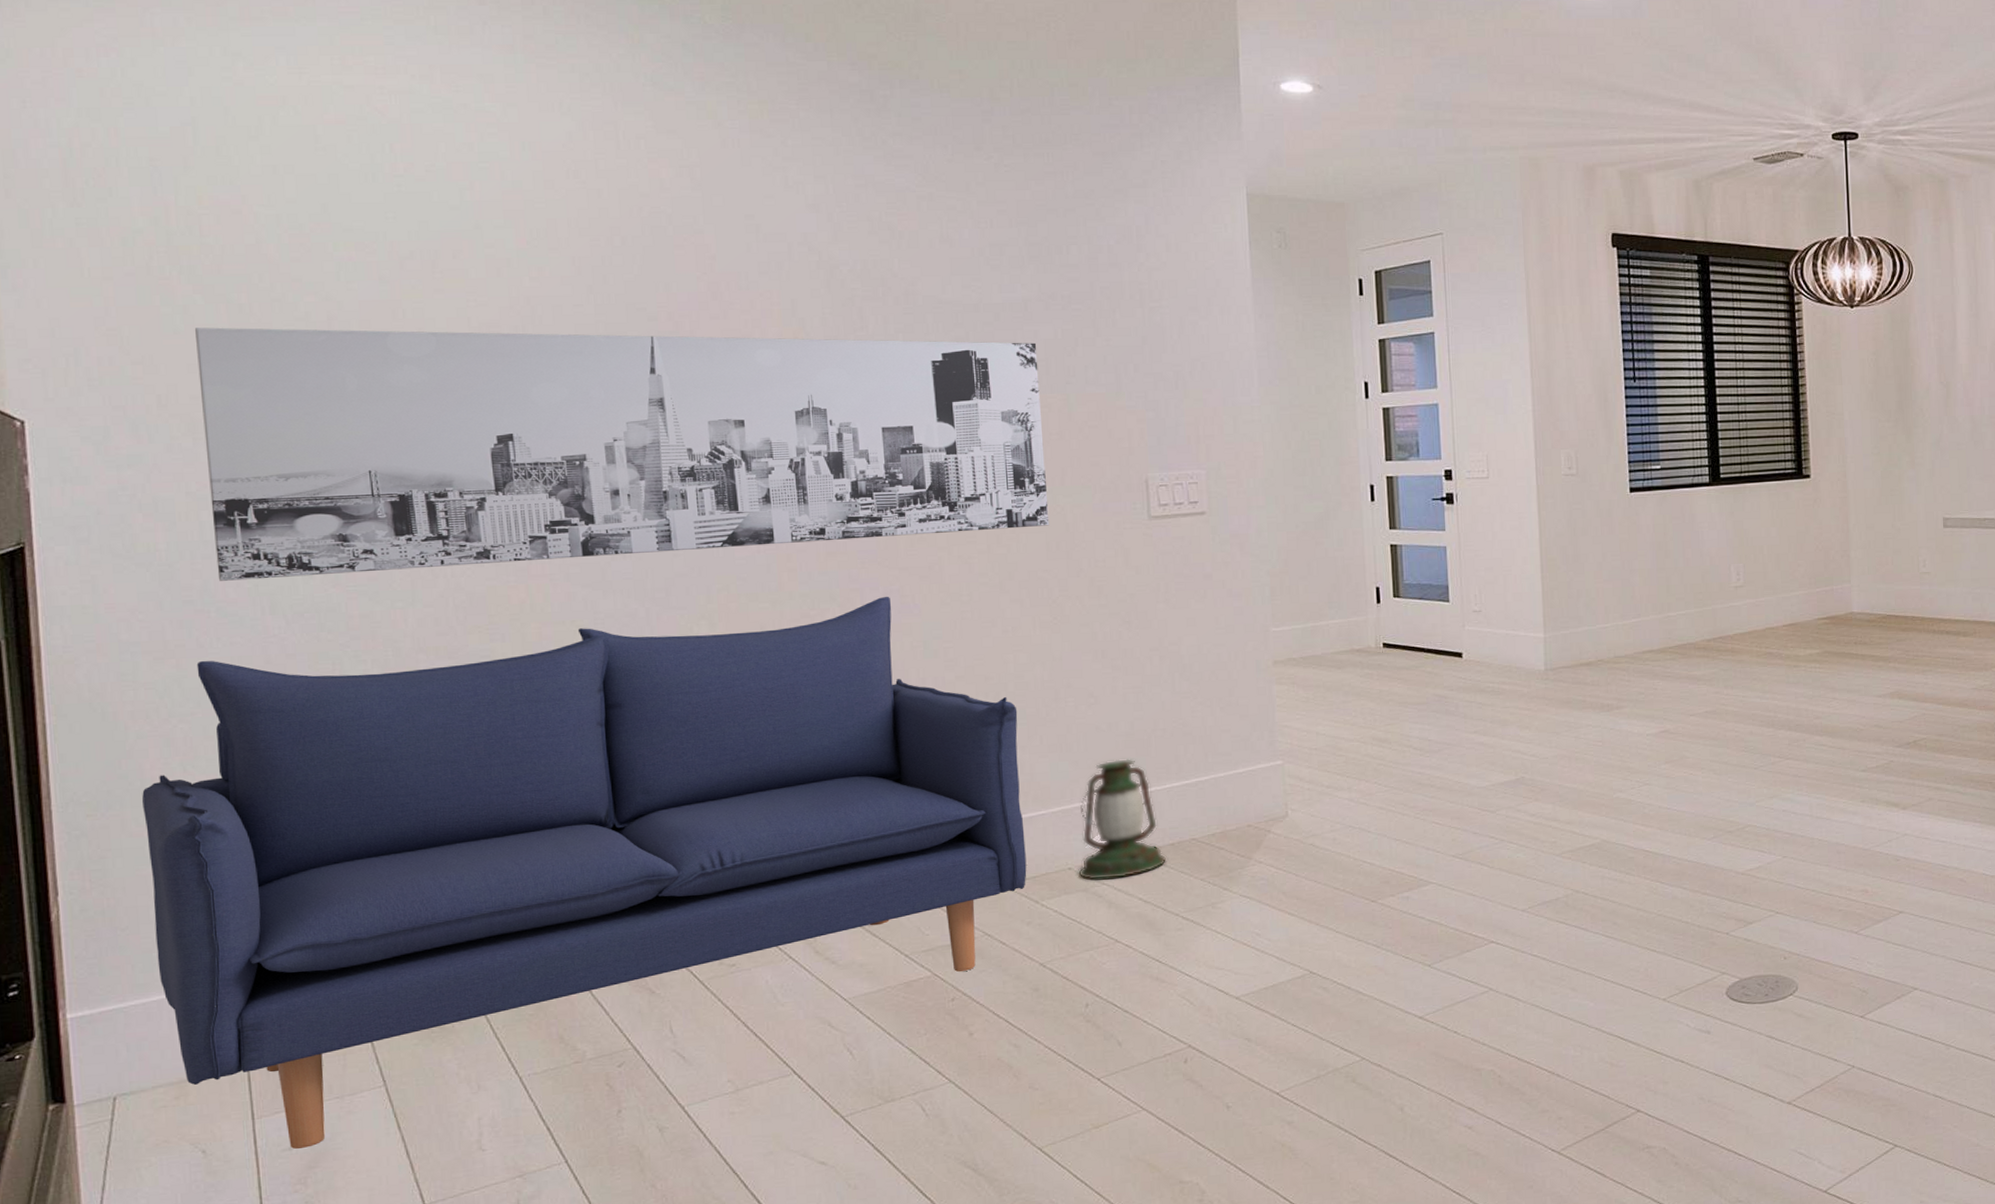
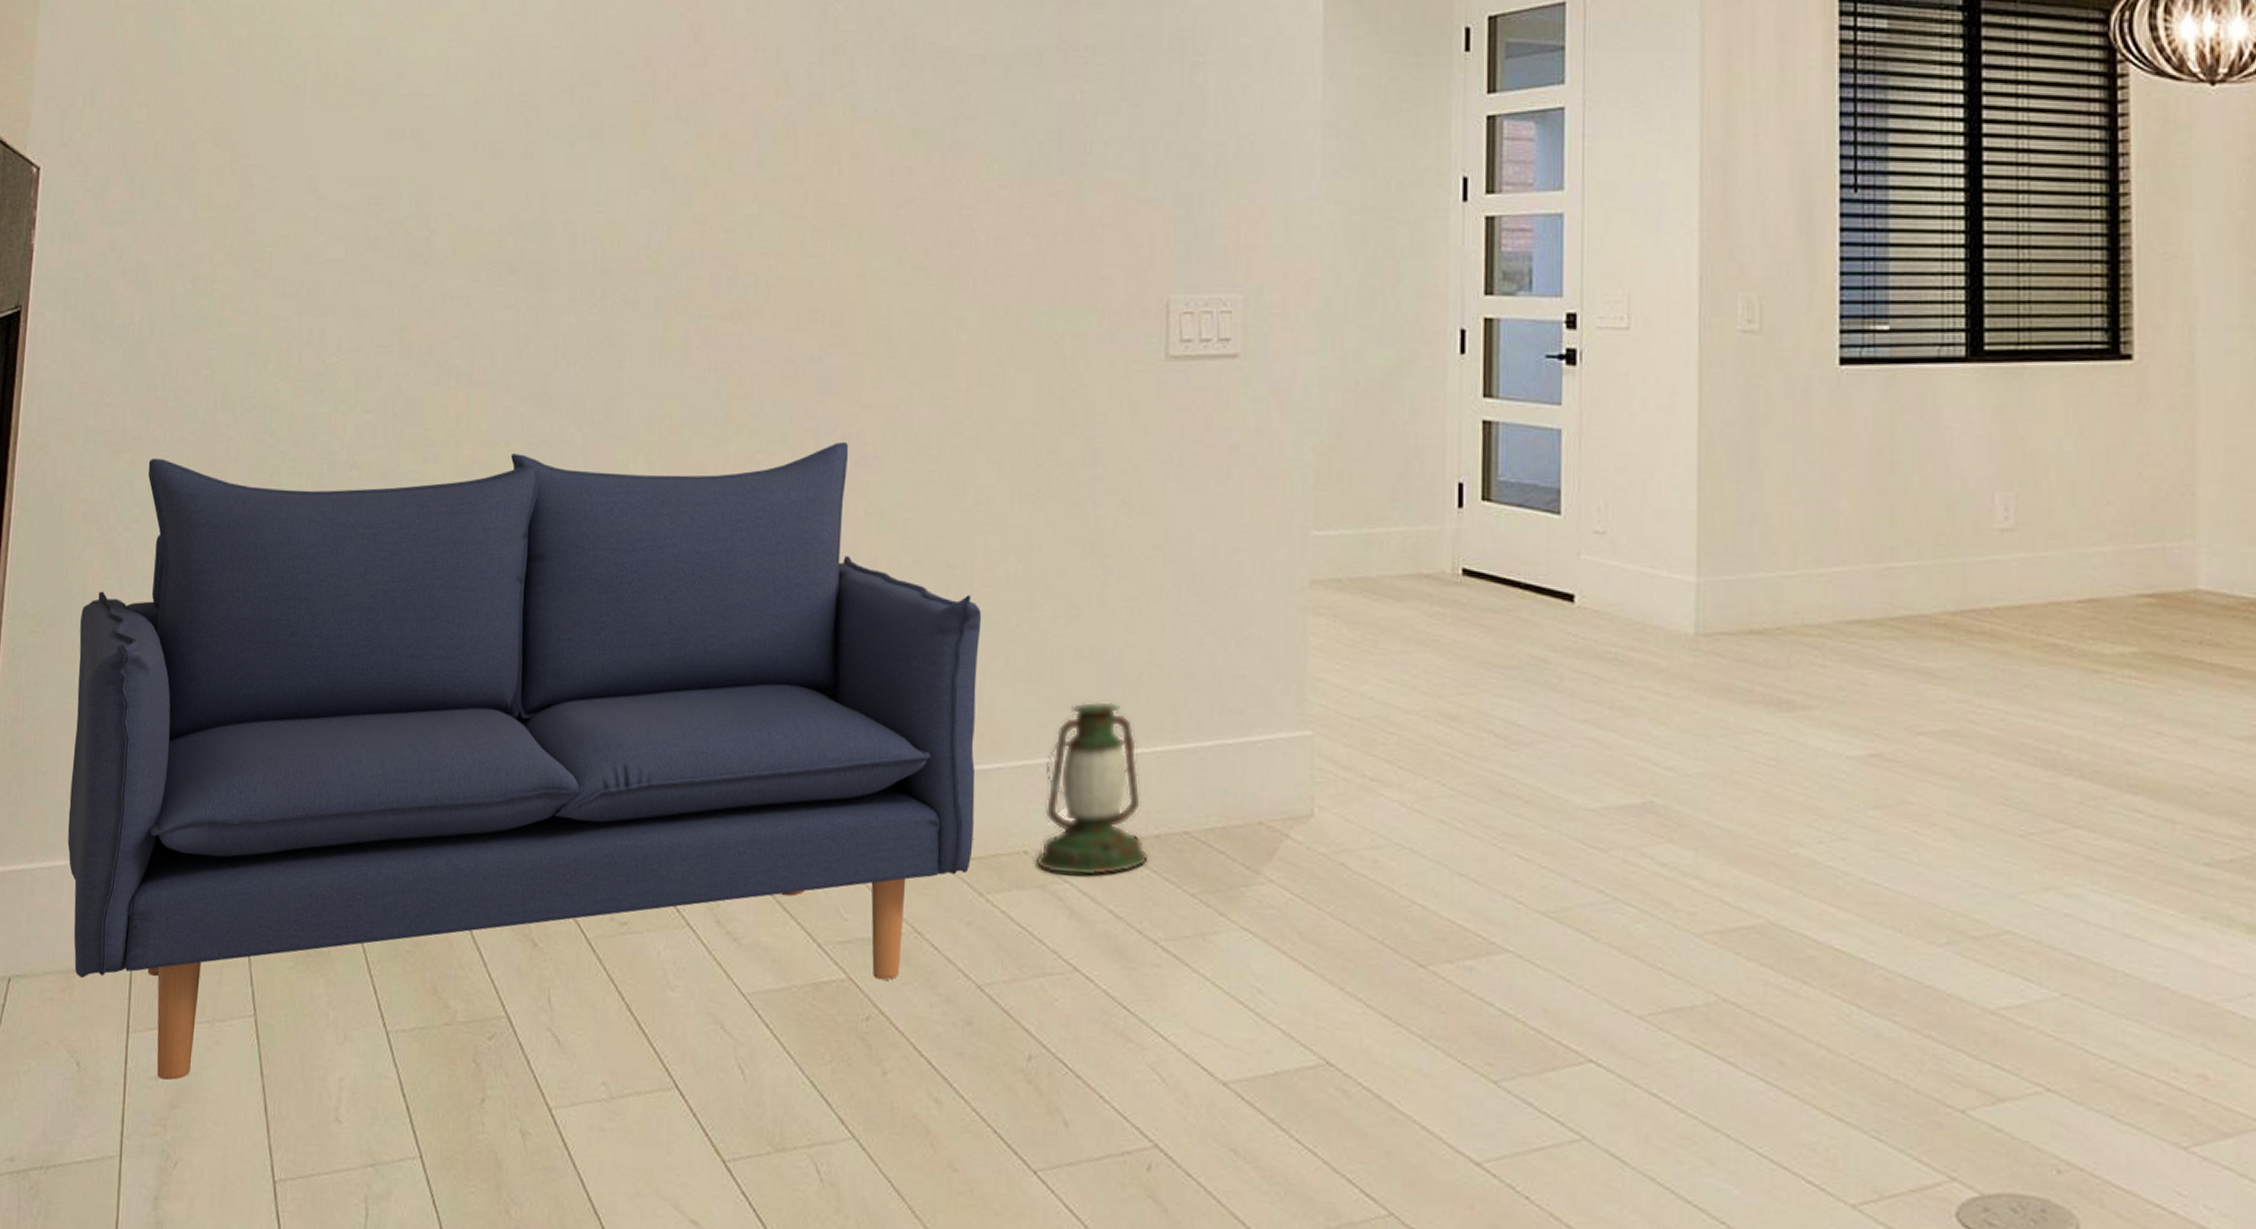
wall art: present [195,327,1050,581] -> none [180,66,1050,365]

